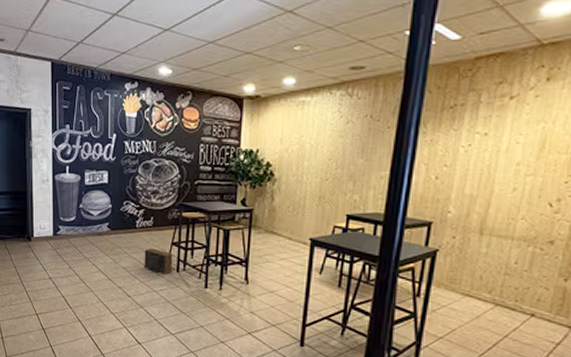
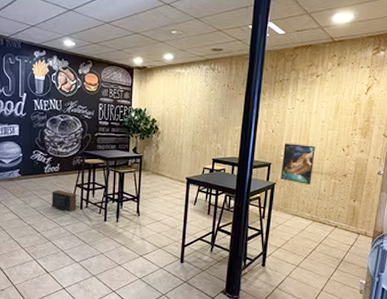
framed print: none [446,195,503,255] -> present [281,143,315,186]

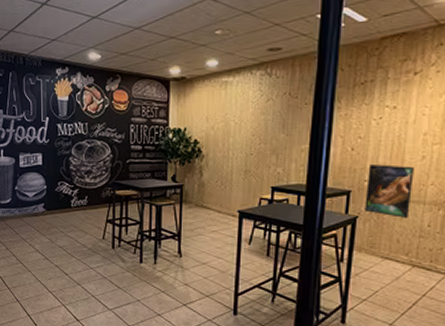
speaker: present [52,190,77,212] -> none [80,226,108,251]

